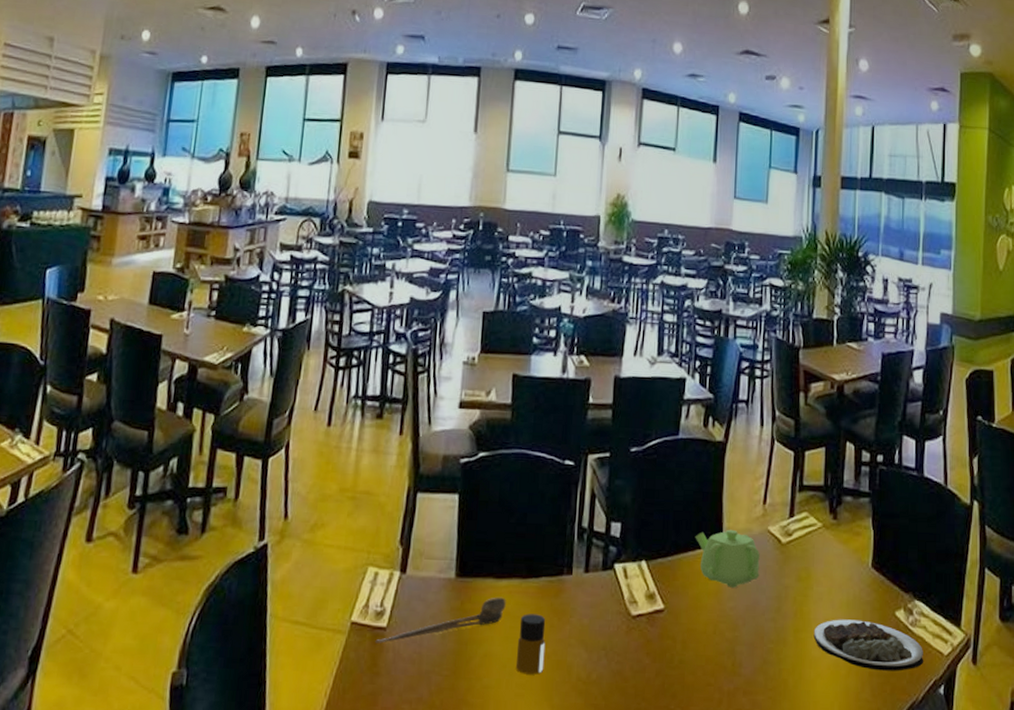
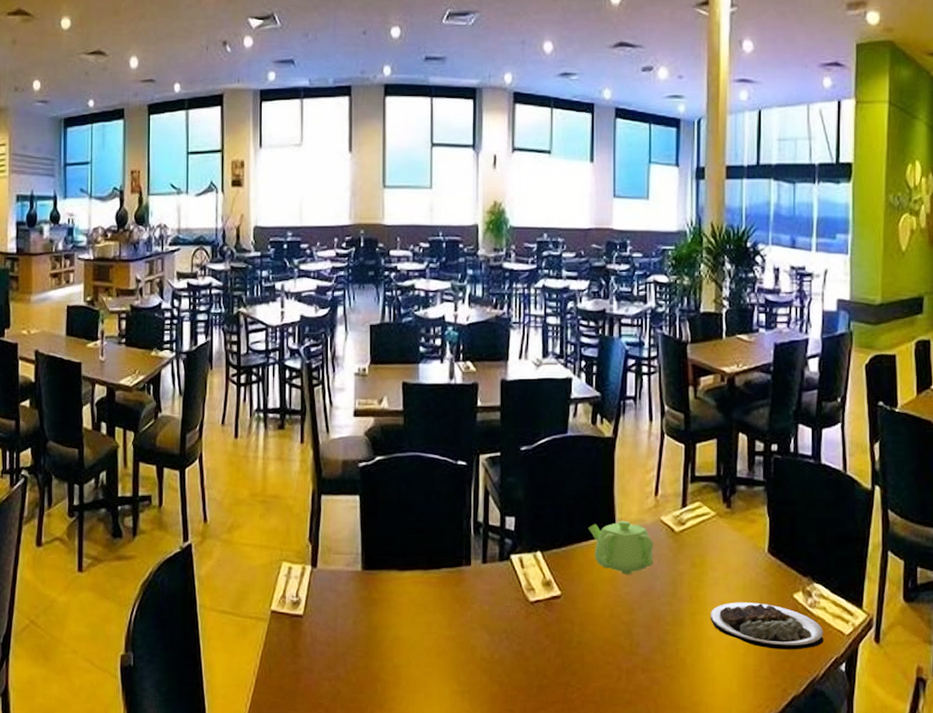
spoon: present [375,597,506,643] -> none [294,587,410,629]
bottle: present [516,614,546,675] -> none [424,601,450,655]

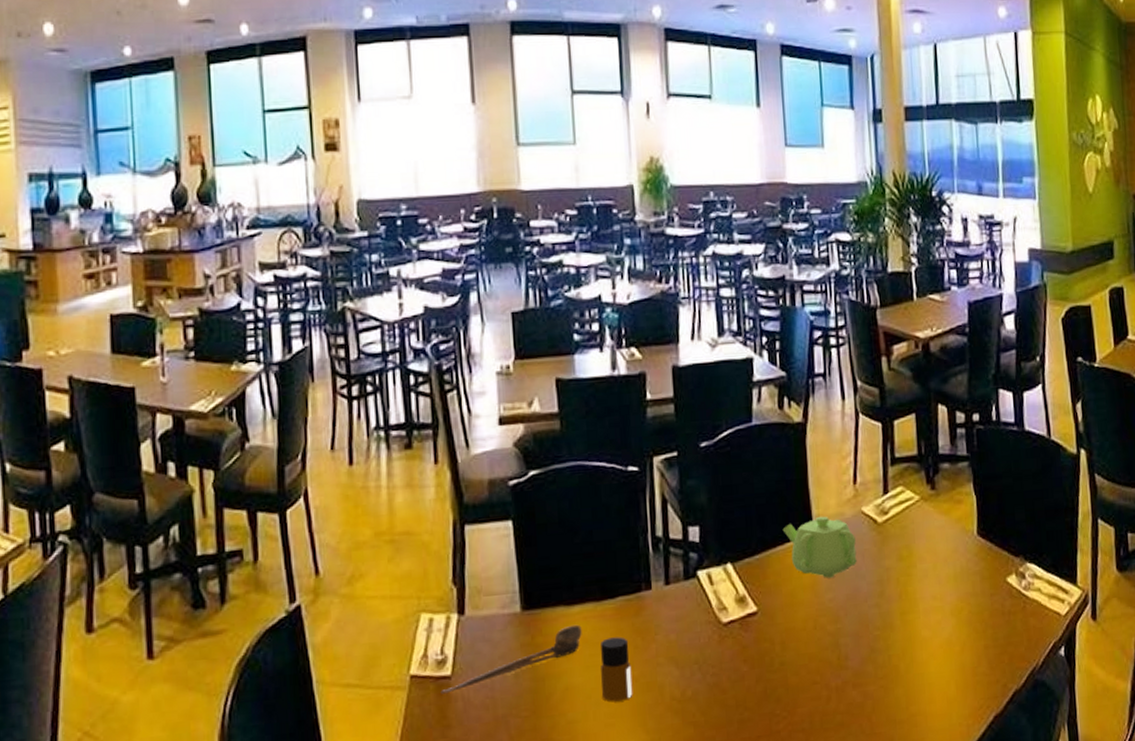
spoon: none [294,587,410,629] -> present [440,625,582,694]
bottle: none [424,601,450,655] -> present [601,637,632,703]
plate: present [710,602,824,650] -> none [922,592,1042,642]

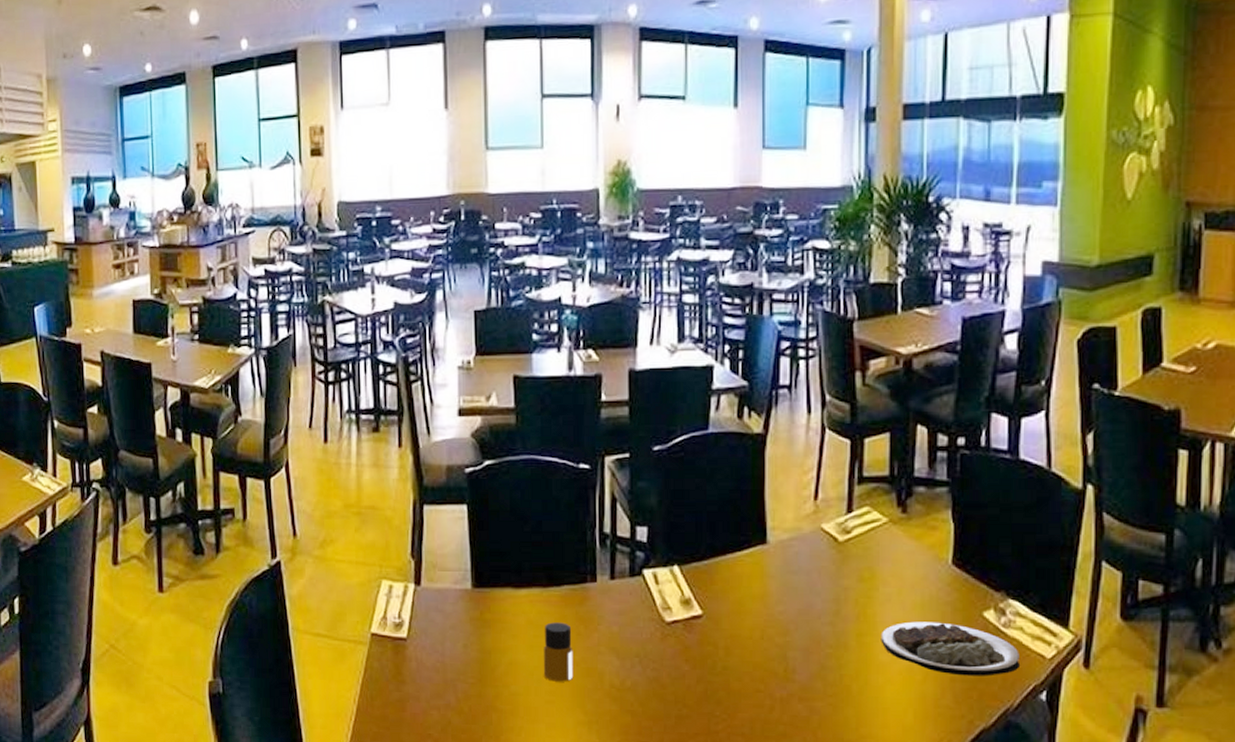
spoon: present [440,625,582,694] -> none [397,606,528,653]
teapot: present [782,516,857,578] -> none [734,529,812,591]
plate: none [922,592,1042,642] -> present [881,621,1021,676]

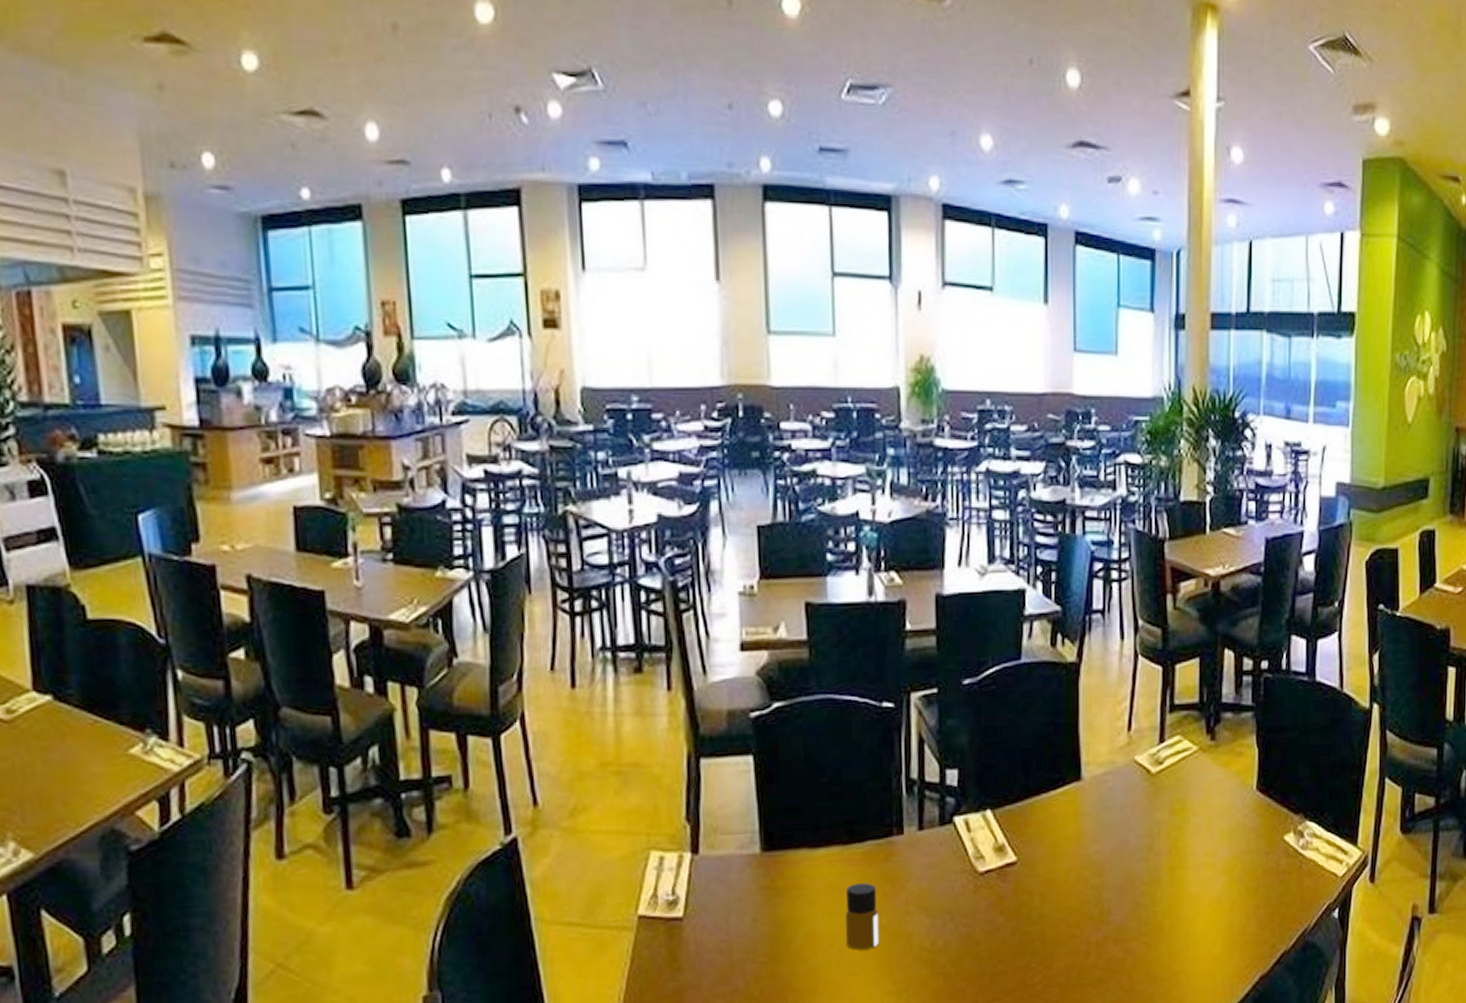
plate: present [881,621,1021,676] -> none [1191,849,1317,901]

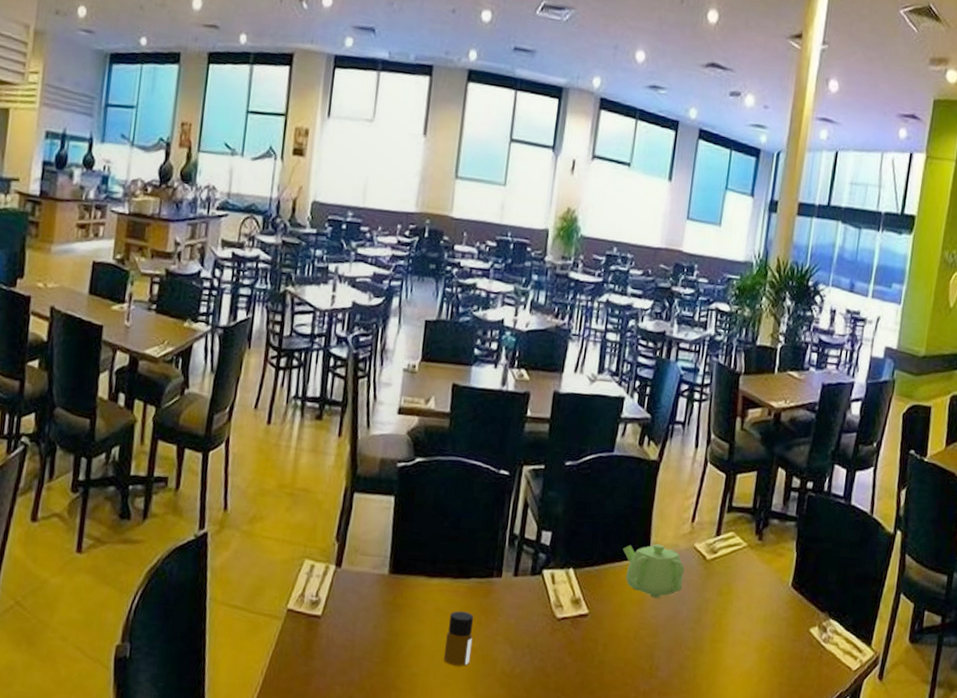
teapot: none [1048,763,1126,829] -> present [622,543,685,598]

